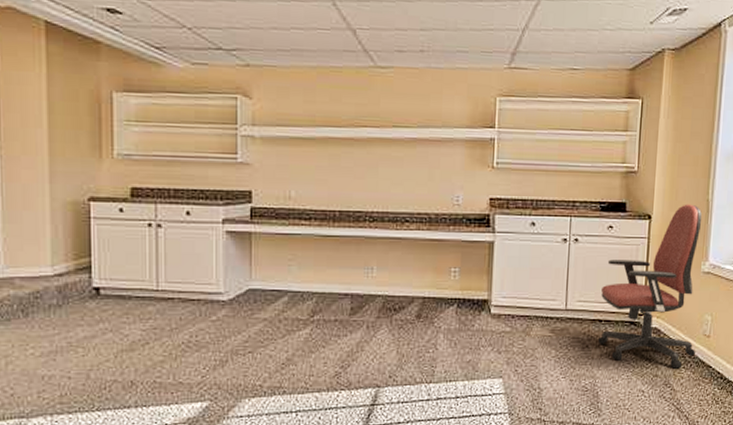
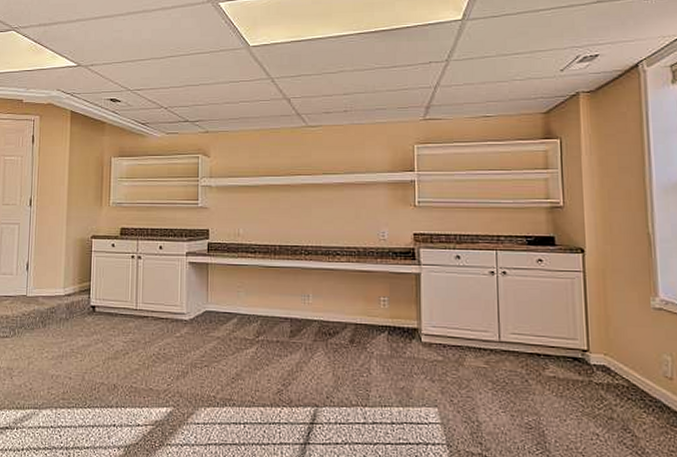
office chair: present [598,204,702,369] -> none [537,237,658,413]

